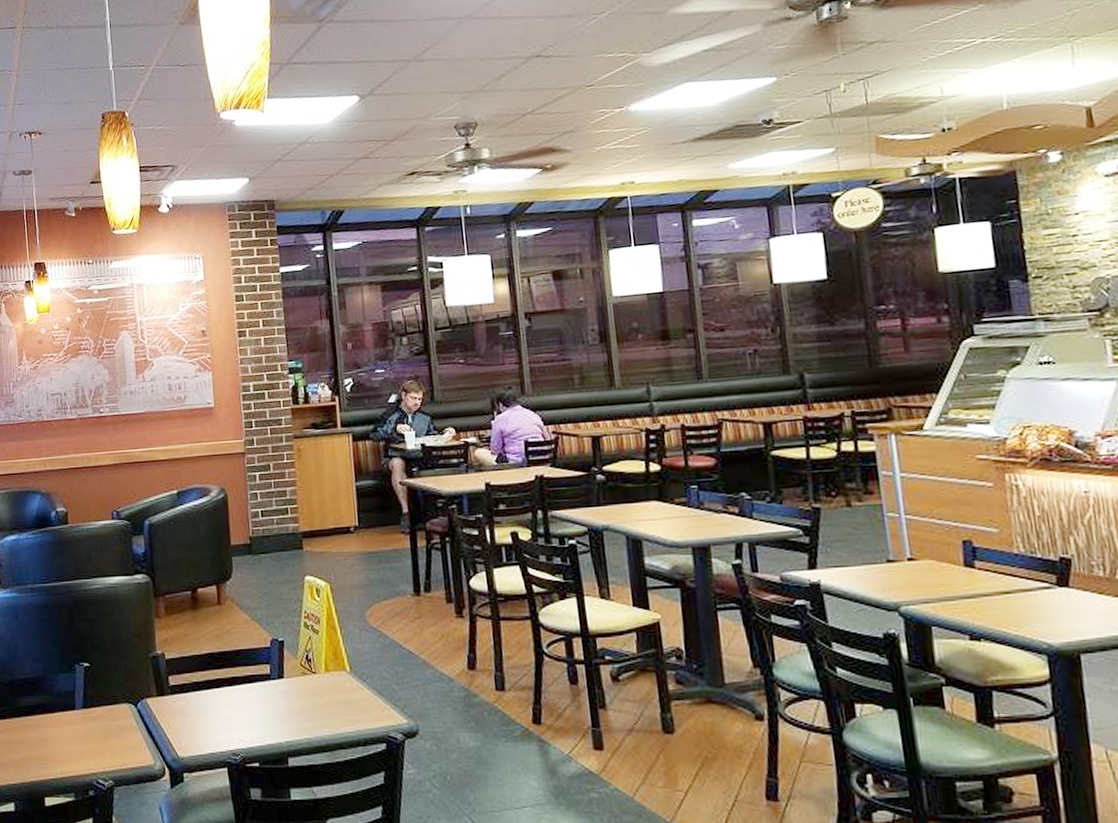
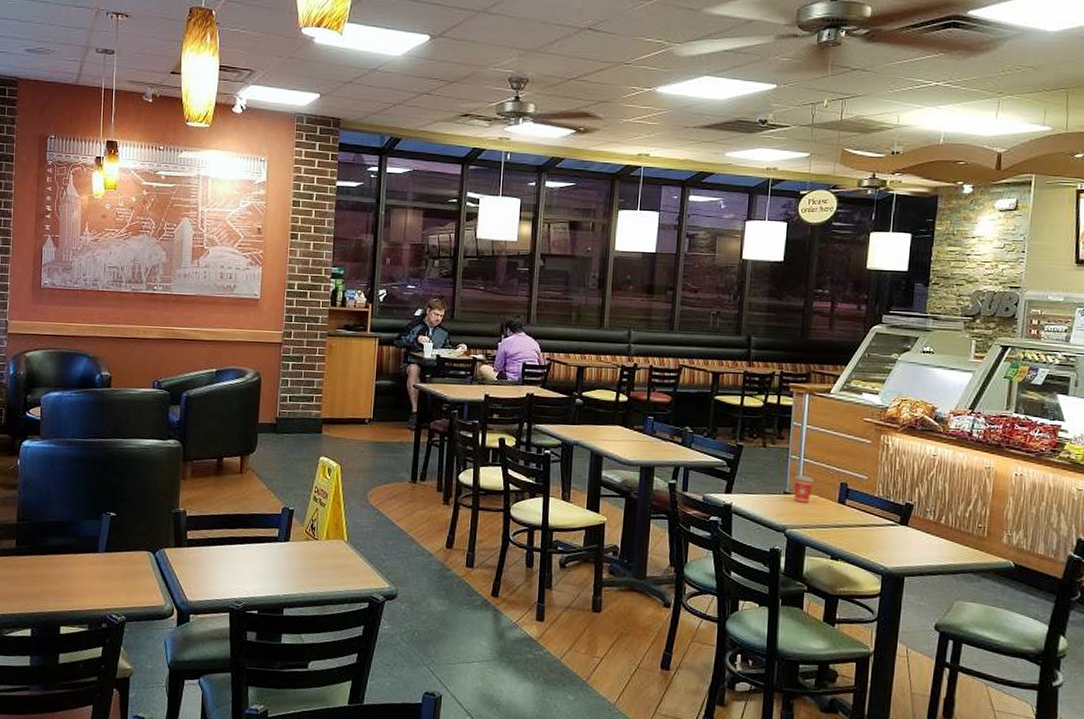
beverage cup: none [892,519,925,573] -> present [794,461,814,504]

